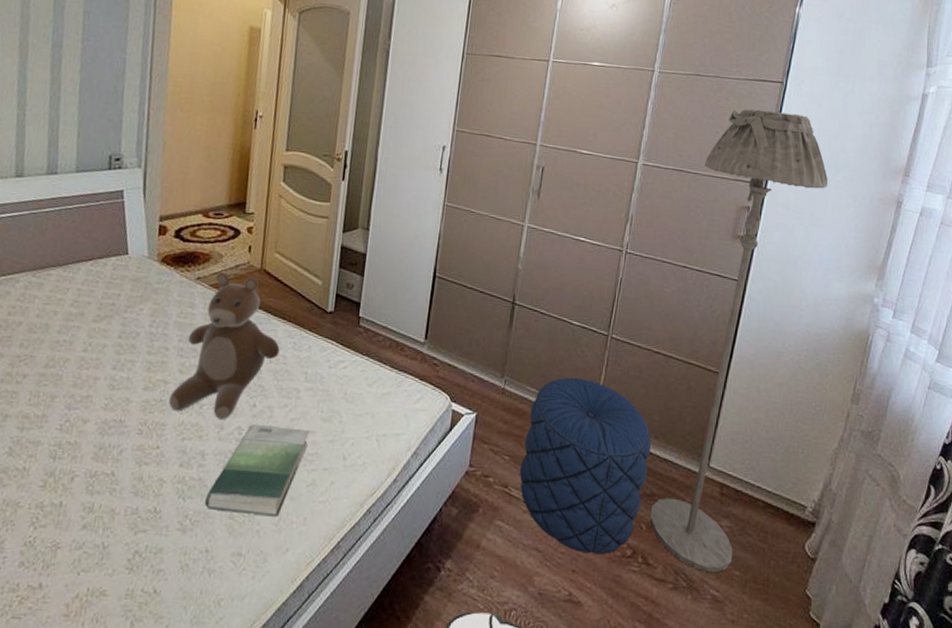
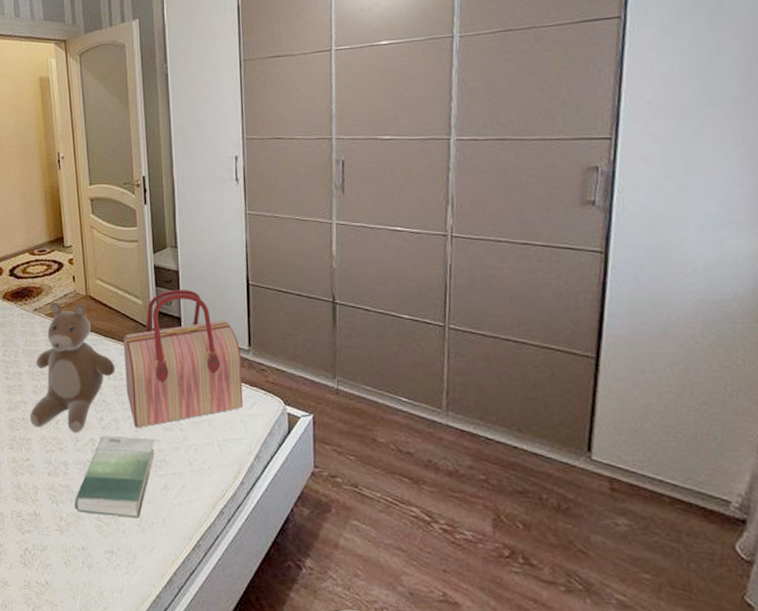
handbag: none [287,273,416,418] -> present [123,290,243,428]
pouf: present [520,377,652,555] -> none [369,373,516,555]
floor lamp: present [650,109,828,573] -> none [525,50,703,576]

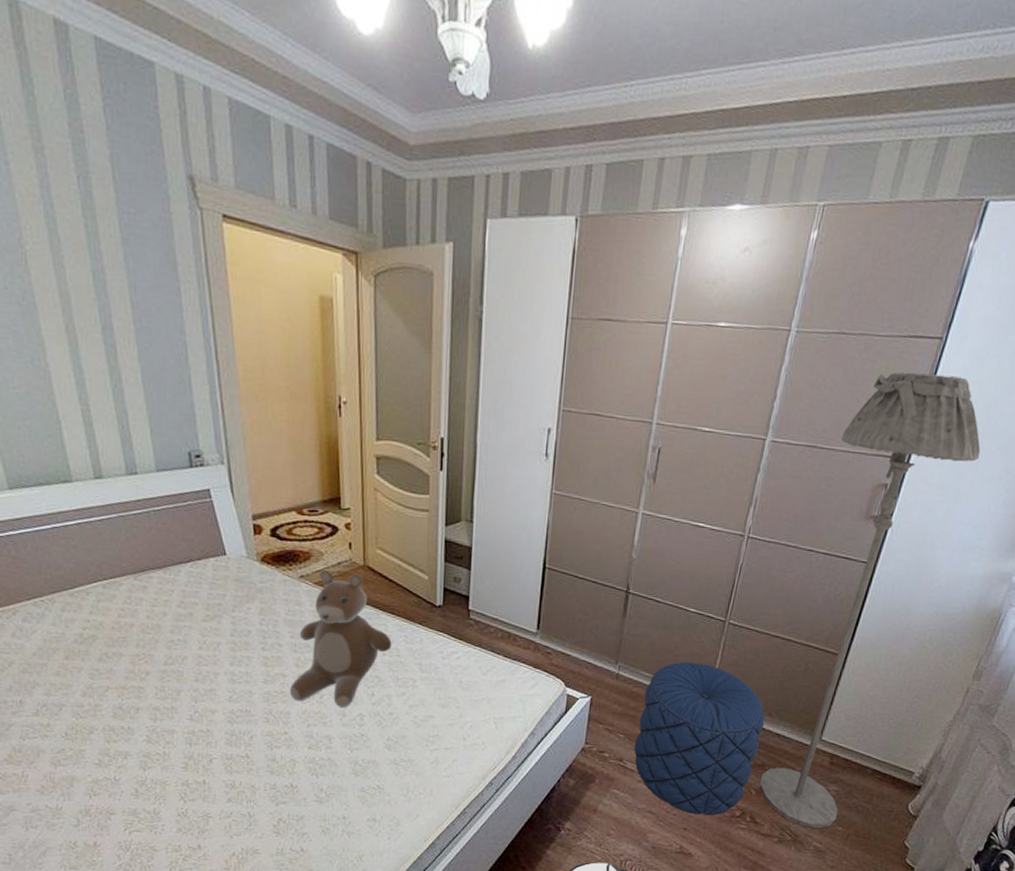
book: present [75,436,155,519] -> none [337,711,429,789]
handbag: present [123,290,243,428] -> none [402,567,529,705]
pouf: none [369,373,516,555] -> present [634,662,765,815]
floor lamp: none [525,50,703,576] -> present [759,372,981,829]

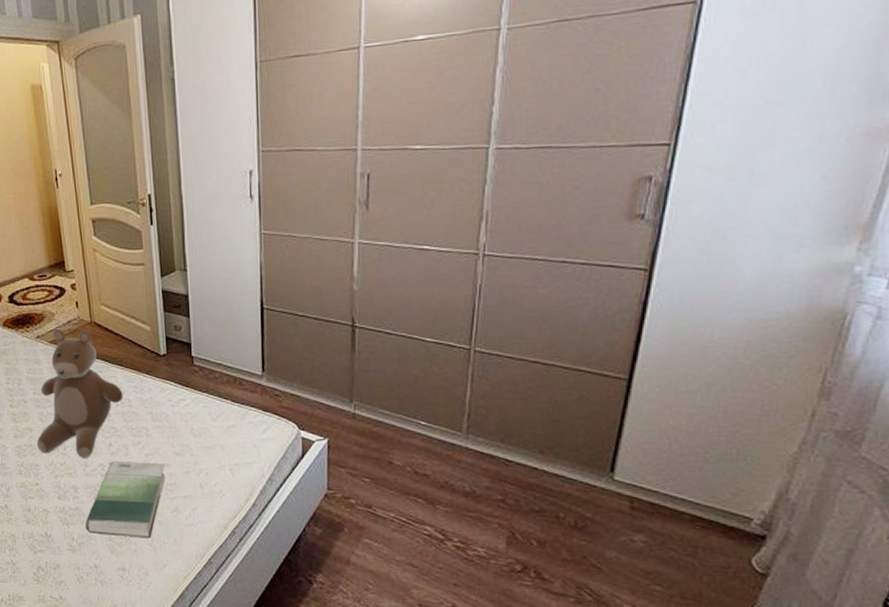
book: none [337,711,429,789] -> present [85,461,165,539]
pouf: present [634,662,765,815] -> none [384,396,536,570]
floor lamp: present [759,372,981,829] -> none [541,40,776,588]

